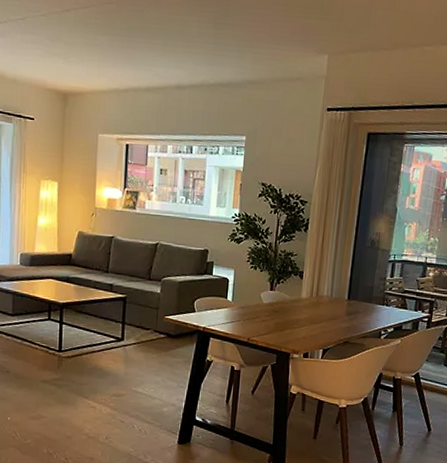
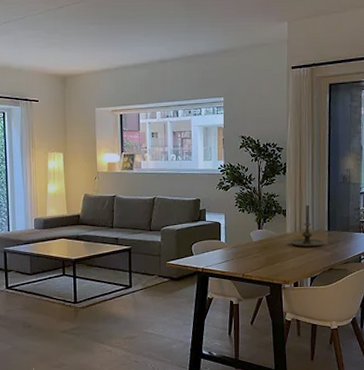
candle holder: none [303,268,343,316] -> present [289,204,325,247]

